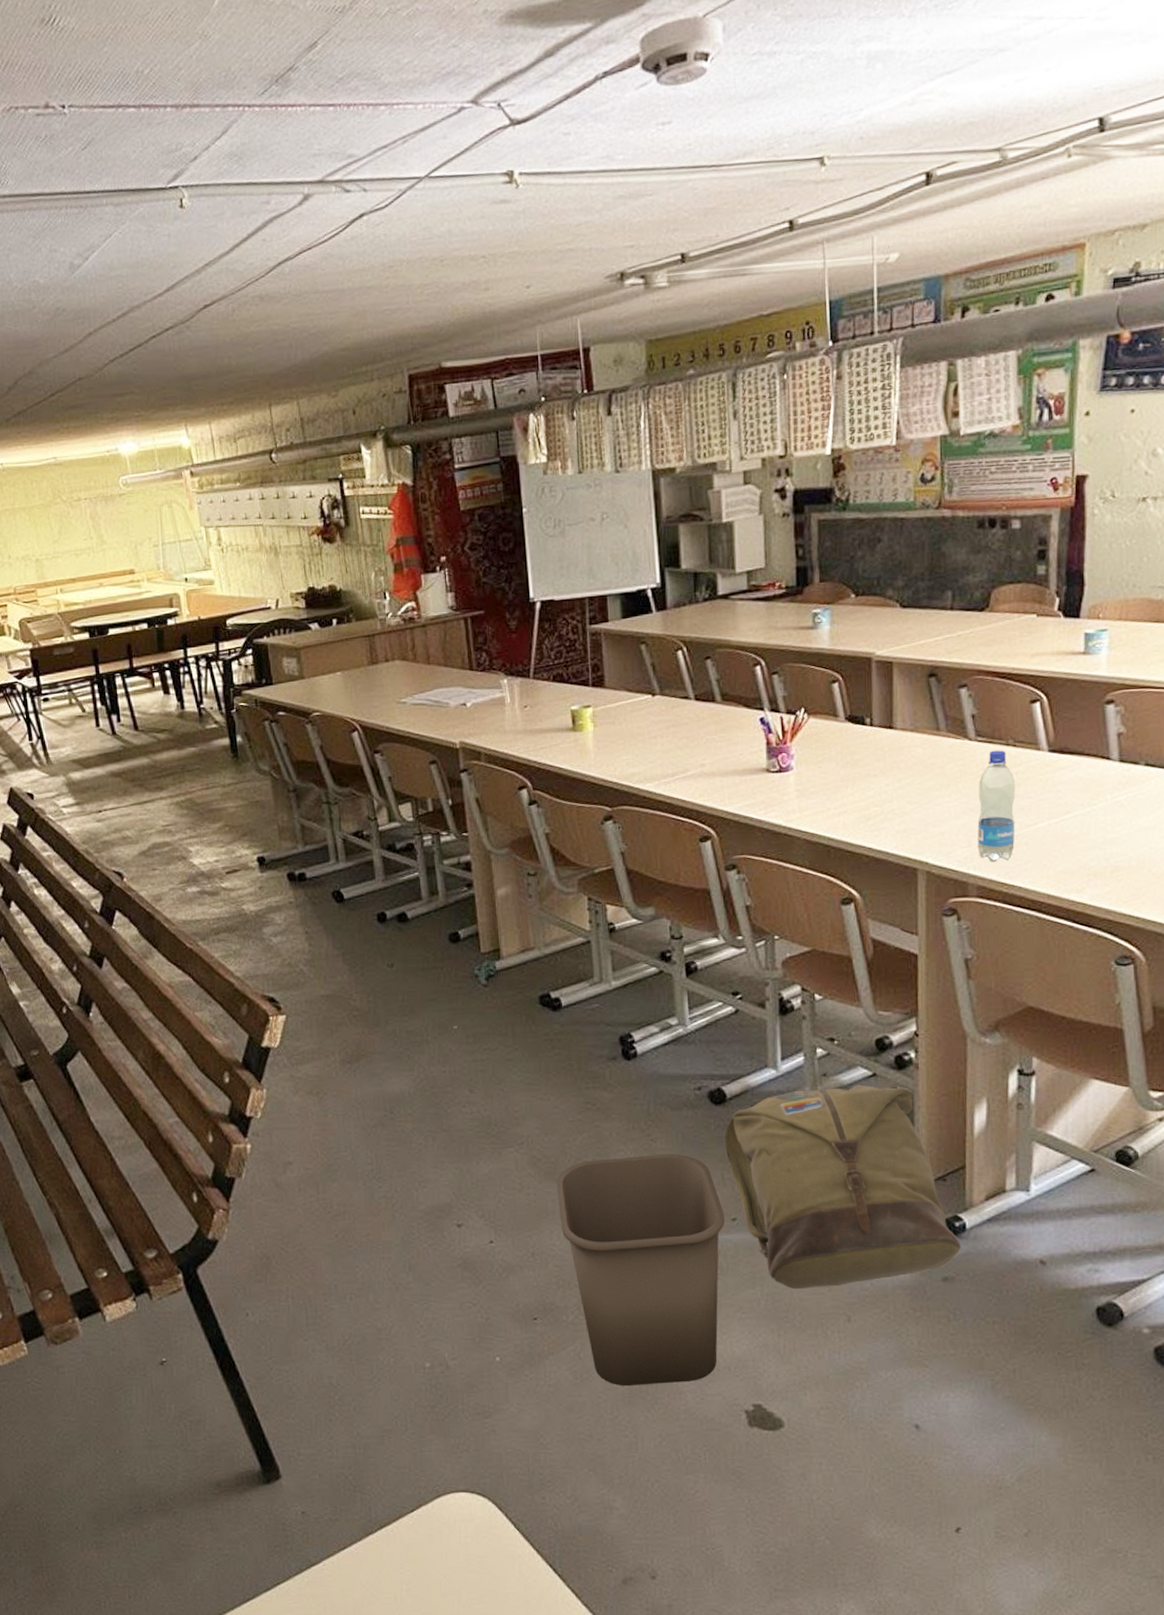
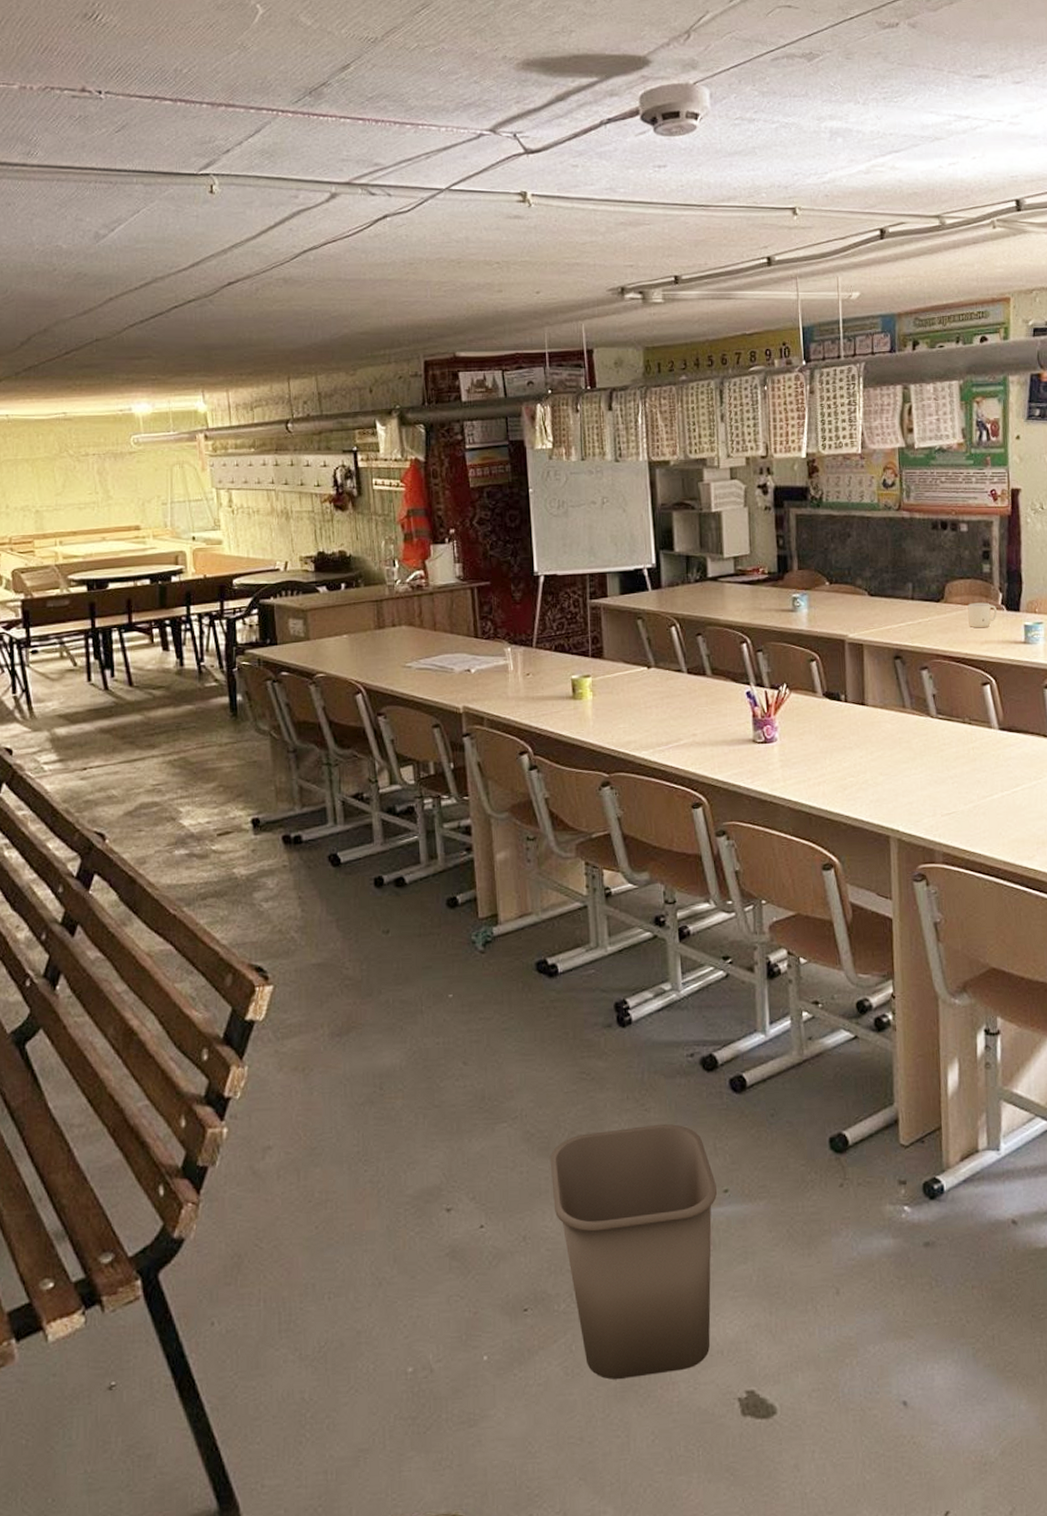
backpack: present [724,1084,961,1289] -> none [716,1047,940,1262]
bottle: present [977,750,1016,862] -> none [940,727,974,831]
mug: none [1017,609,1053,639] -> present [967,602,998,628]

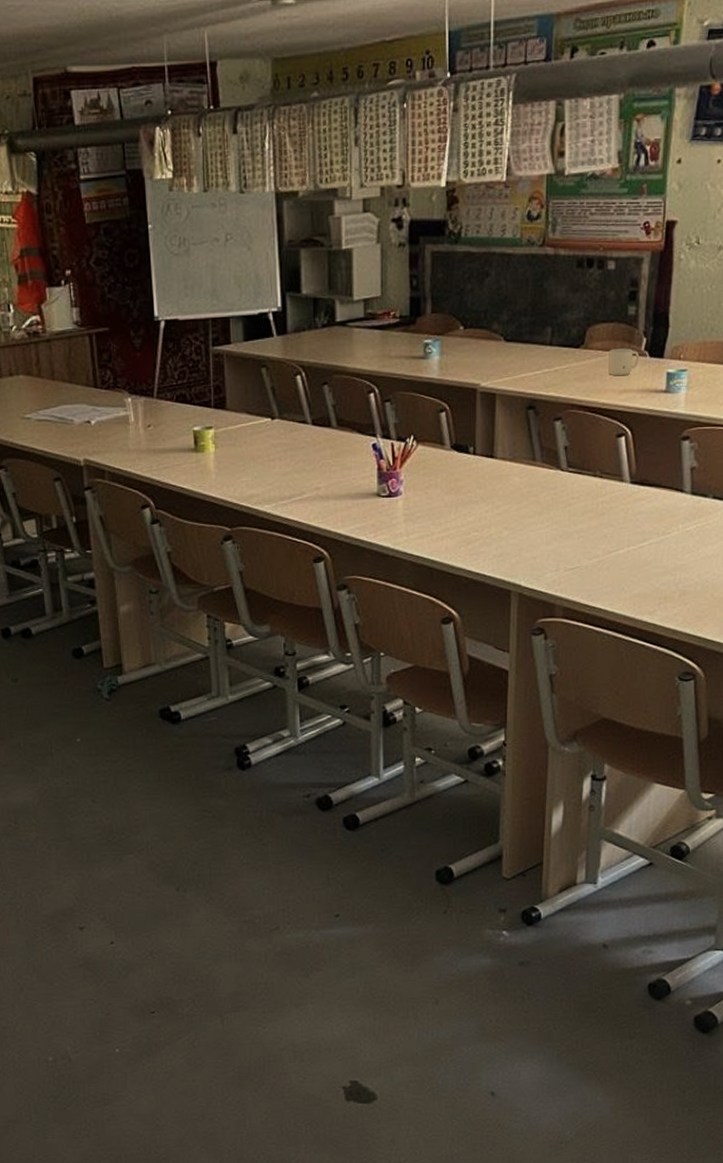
waste bin: present [550,1123,717,1379] -> none [174,856,328,1070]

